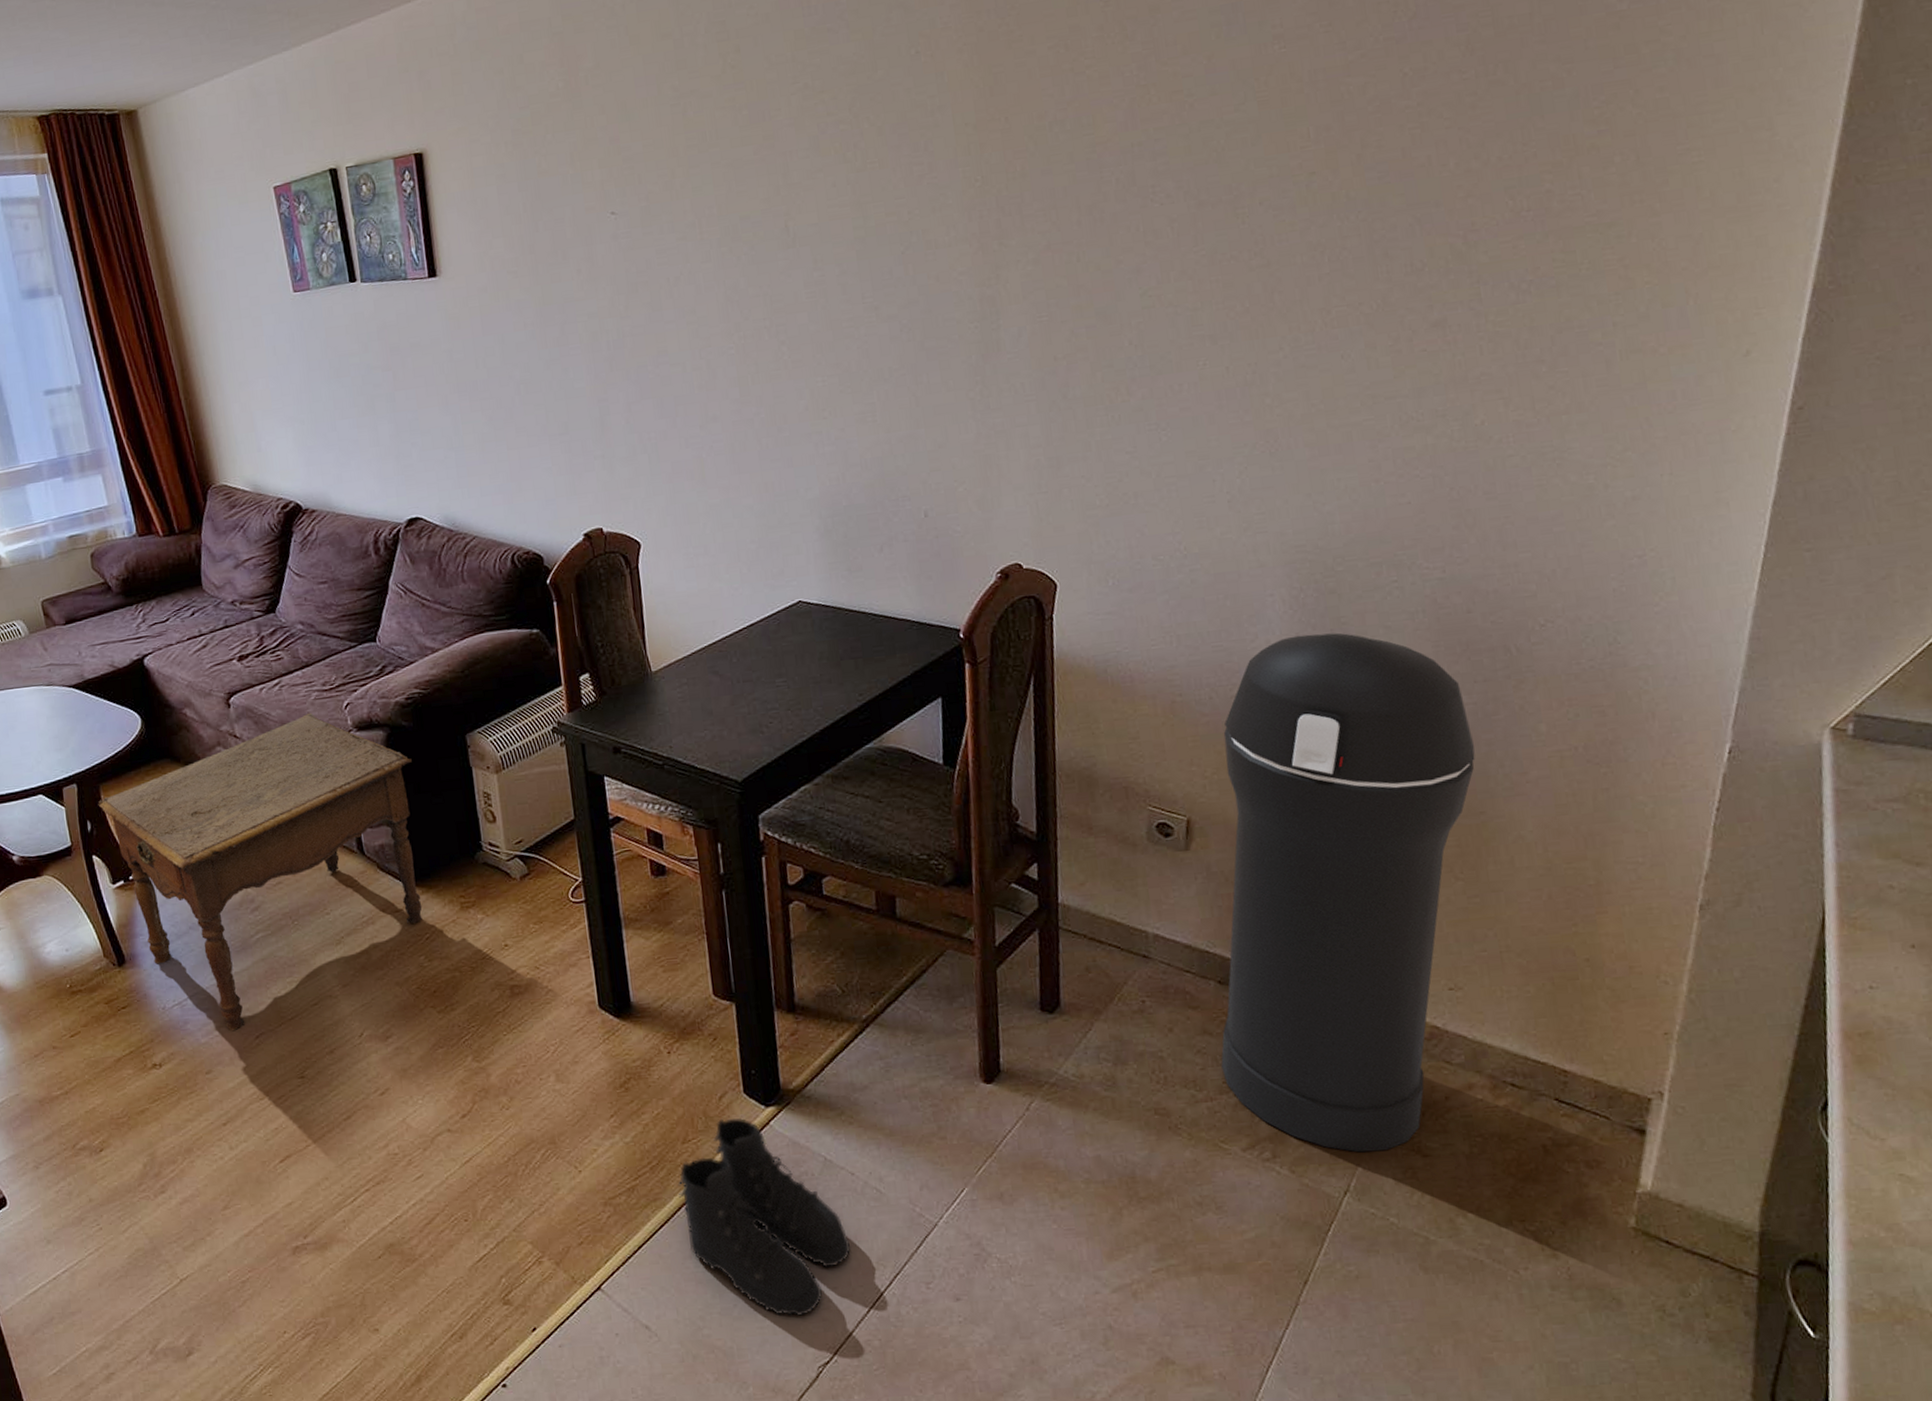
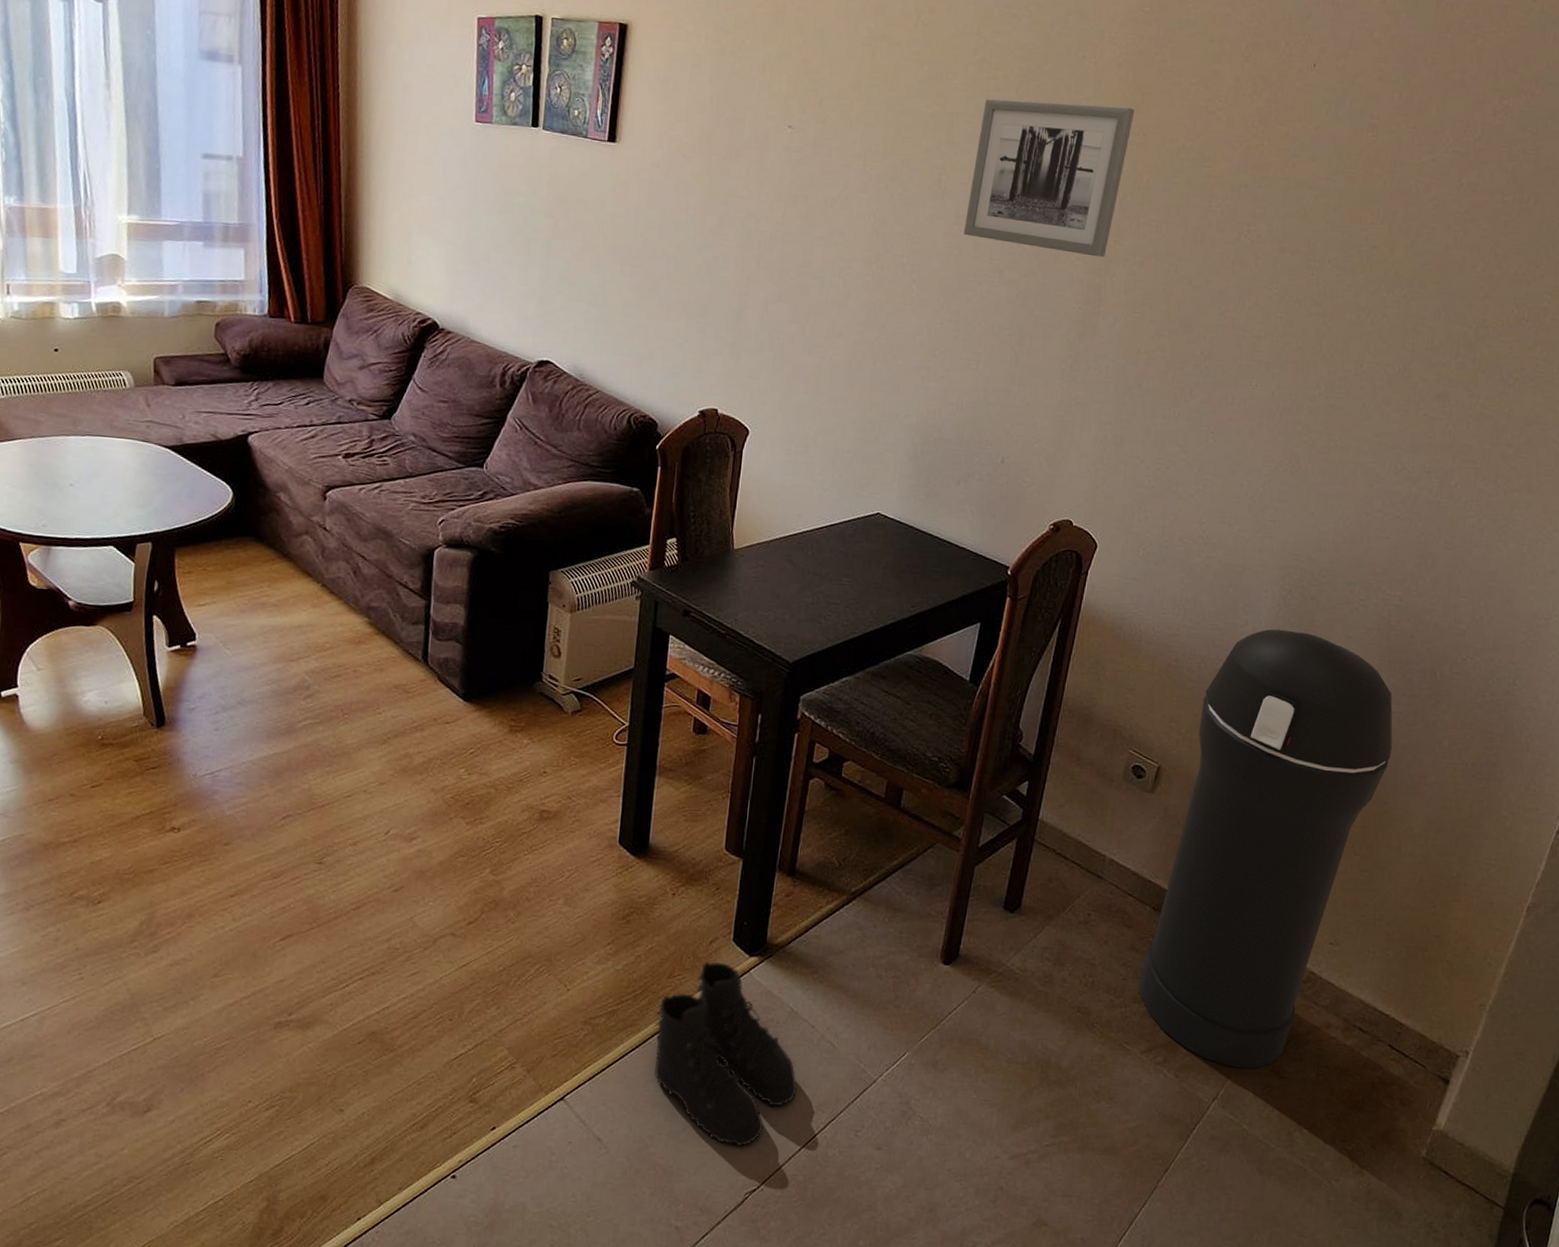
side table: present [98,712,423,1032] -> none [170,521,493,809]
wall art: none [817,93,993,280] -> present [963,99,1135,258]

